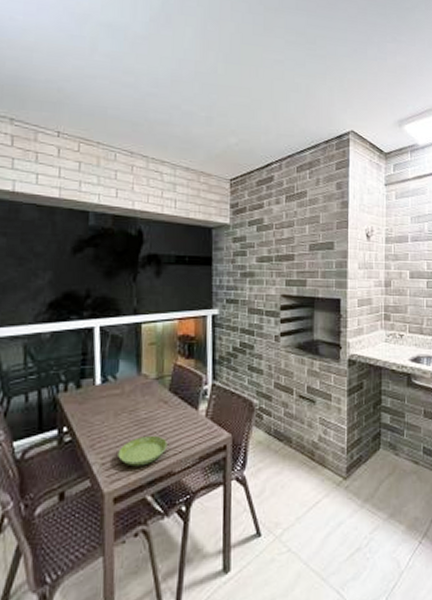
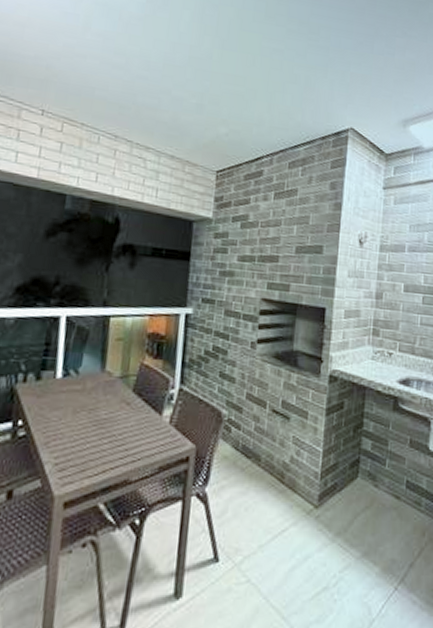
saucer: present [118,435,167,467] -> none [72,438,126,471]

